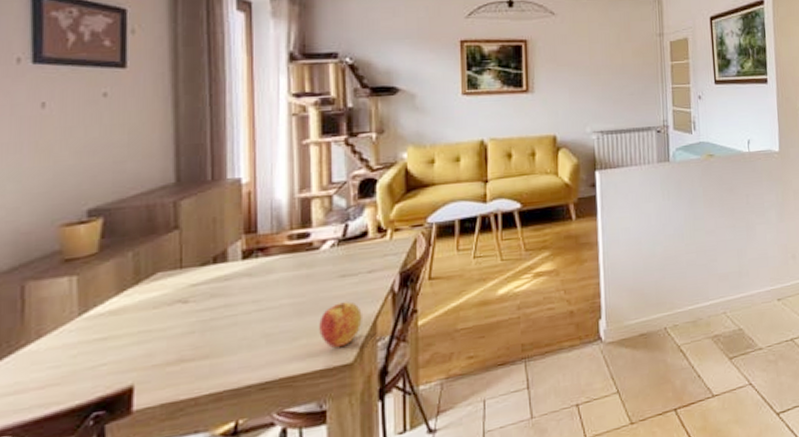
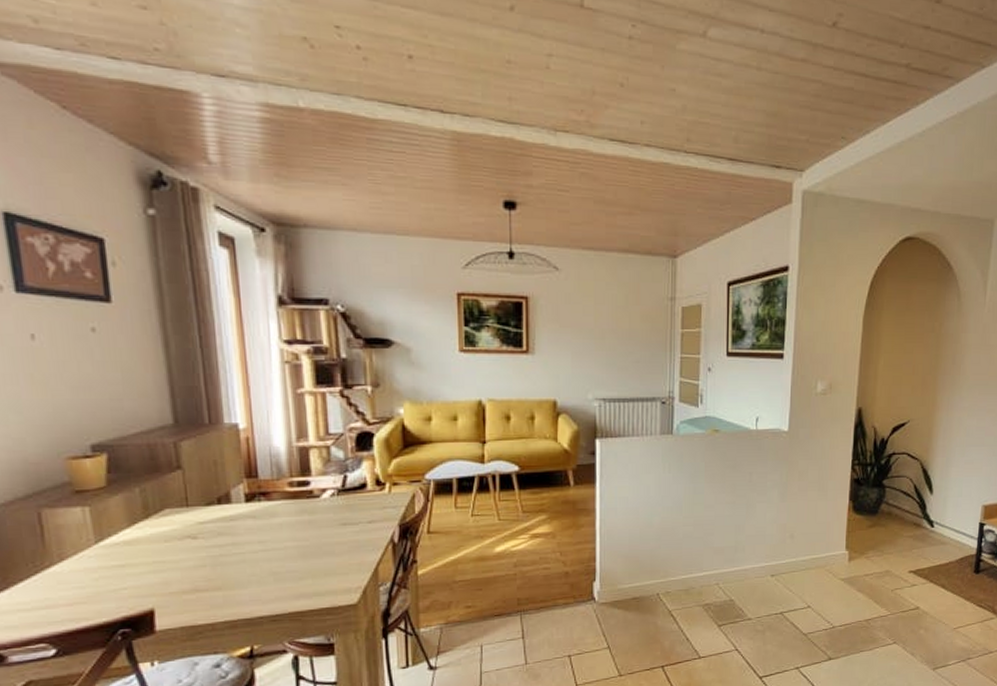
apple: present [319,301,362,349] -> none [323,548,364,590]

